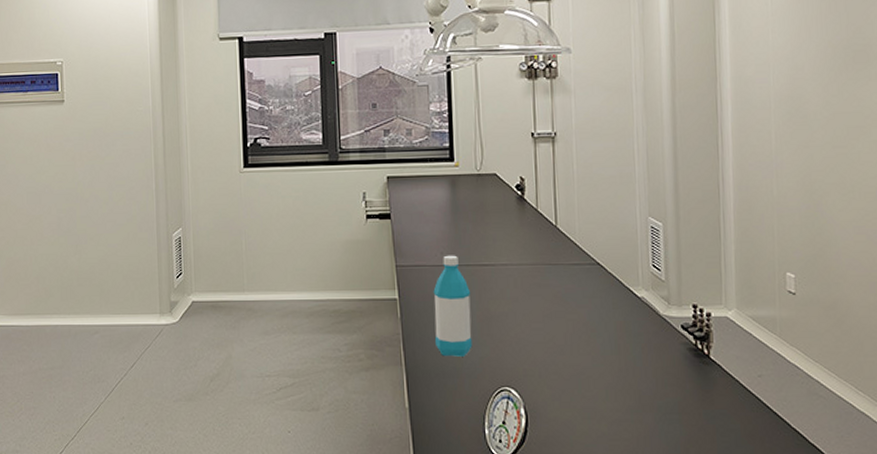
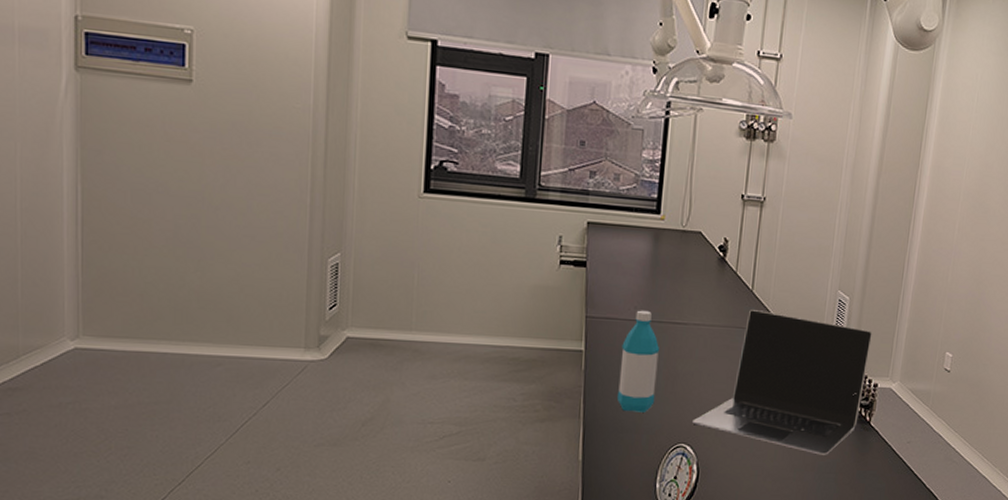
laptop: none [513,245,697,394] -> present [692,310,874,455]

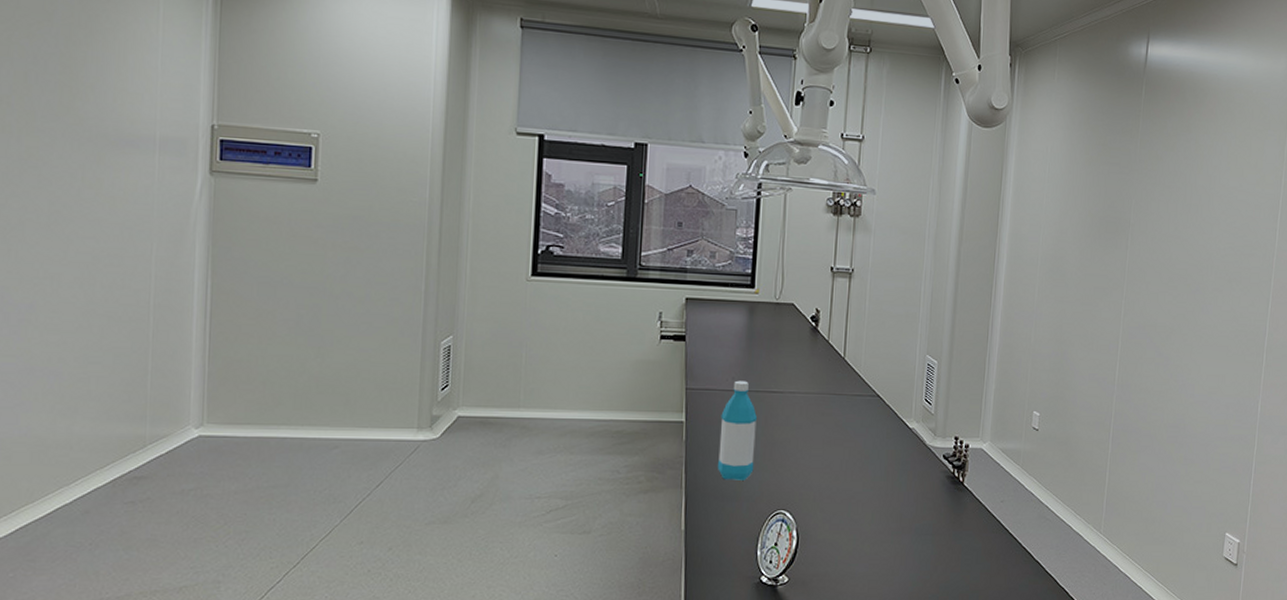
laptop: present [692,310,874,455] -> none [791,376,962,517]

